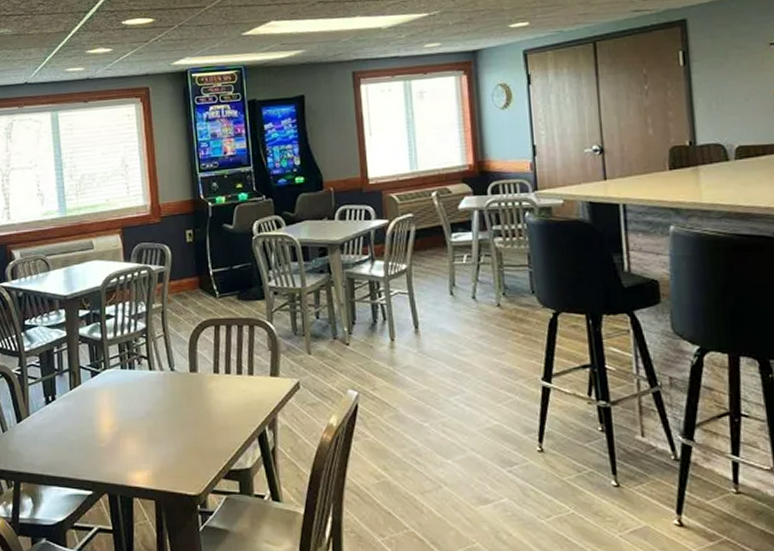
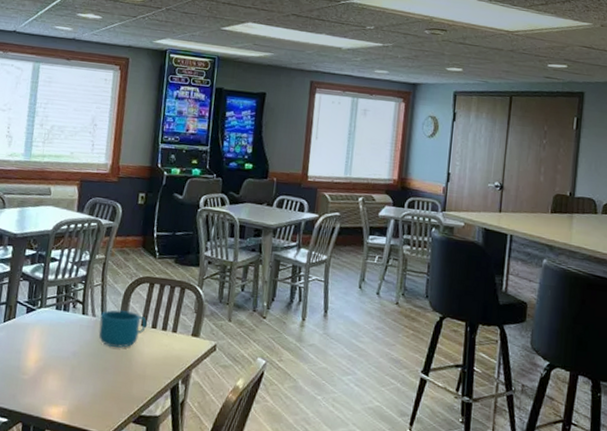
cup: none [169,359,219,401] -> present [99,309,147,348]

